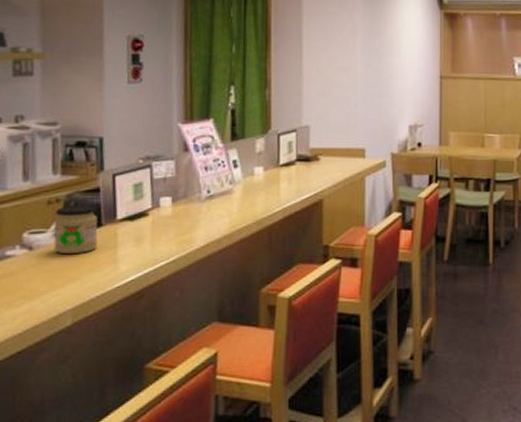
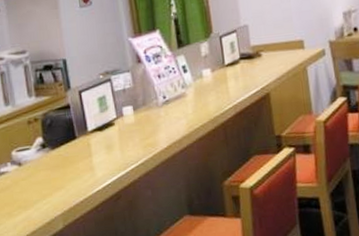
jar: present [53,206,98,253] -> none [35,121,75,166]

